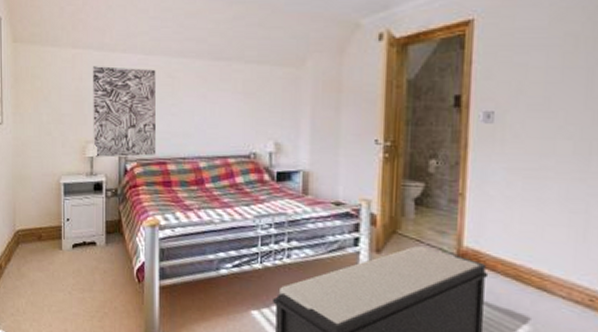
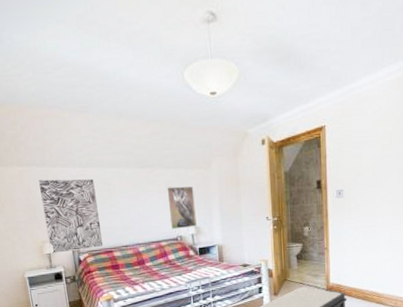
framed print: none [243,87,279,144] -> present [166,186,197,230]

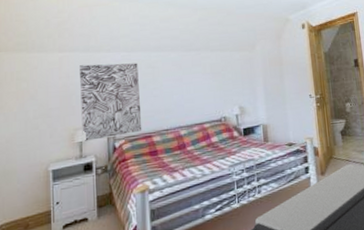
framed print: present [166,186,197,230] -> none [211,67,241,111]

